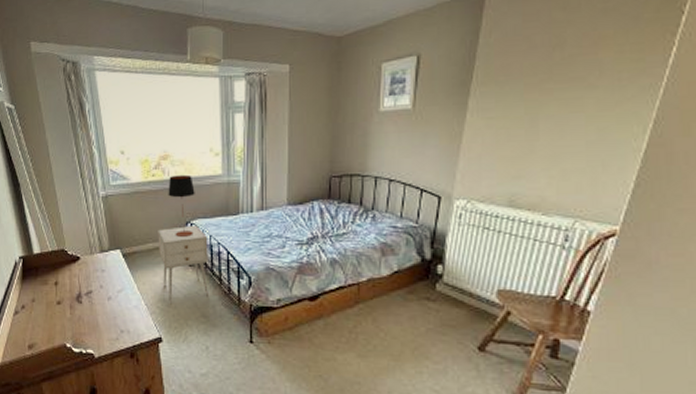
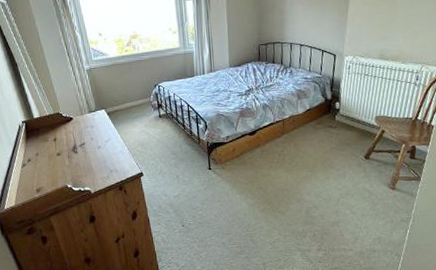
nightstand: present [158,225,208,303] -> none [133,86,175,147]
table lamp: present [168,174,195,237] -> none [138,49,161,96]

